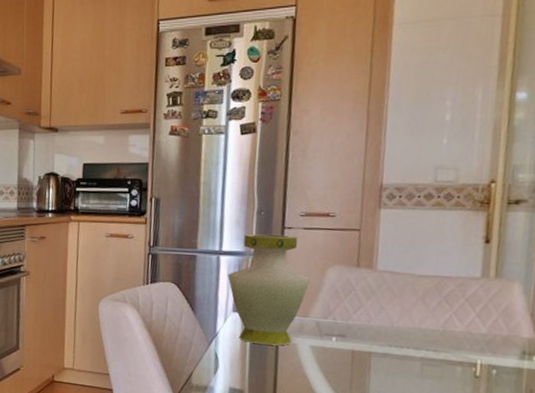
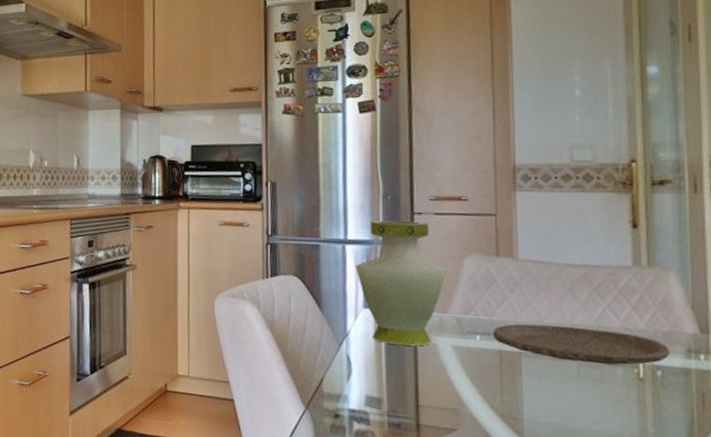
plate: none [347,327,507,365] -> present [493,323,670,365]

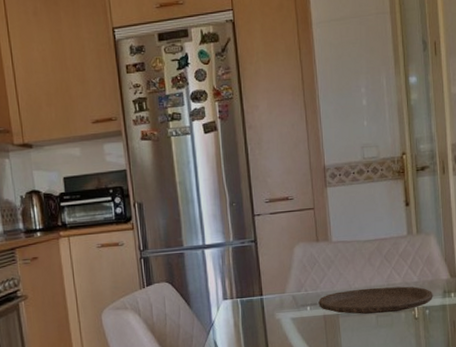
vase: present [355,220,446,346] -> none [214,221,282,326]

